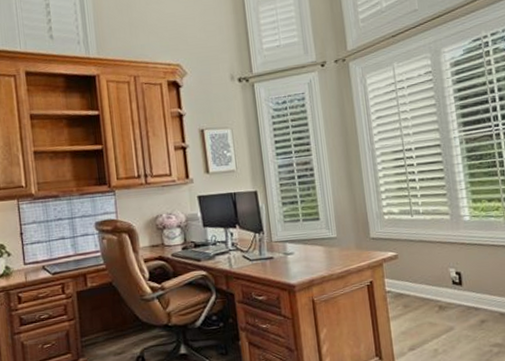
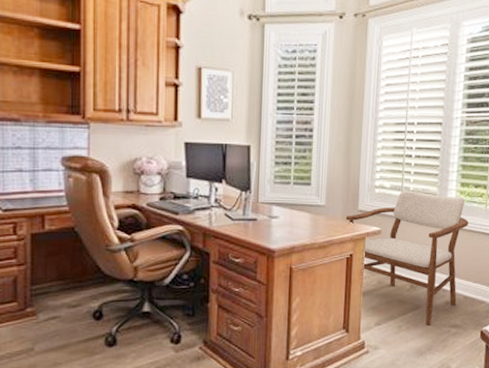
armchair: none [359,212,493,347] -> present [345,190,469,326]

